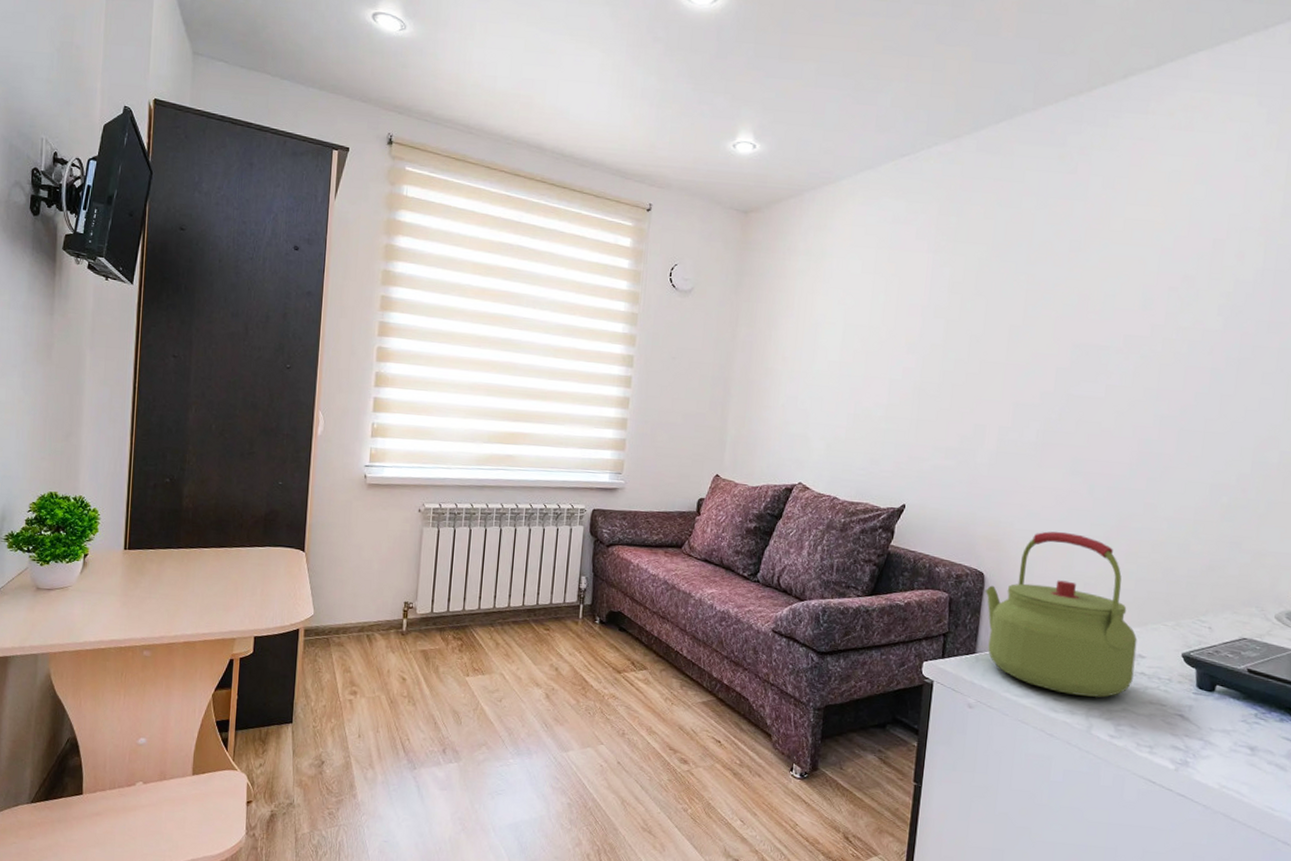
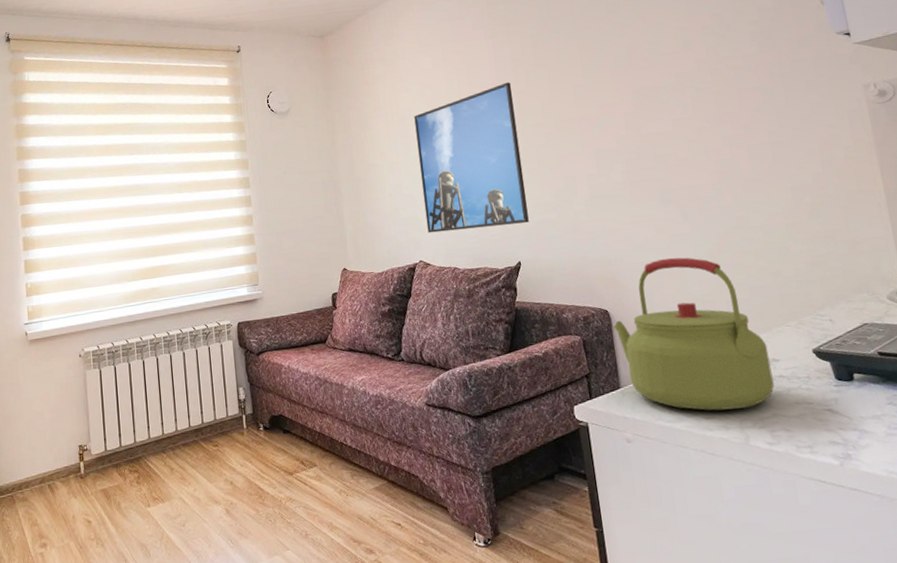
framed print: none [814,307,943,465] -> present [414,82,529,233]

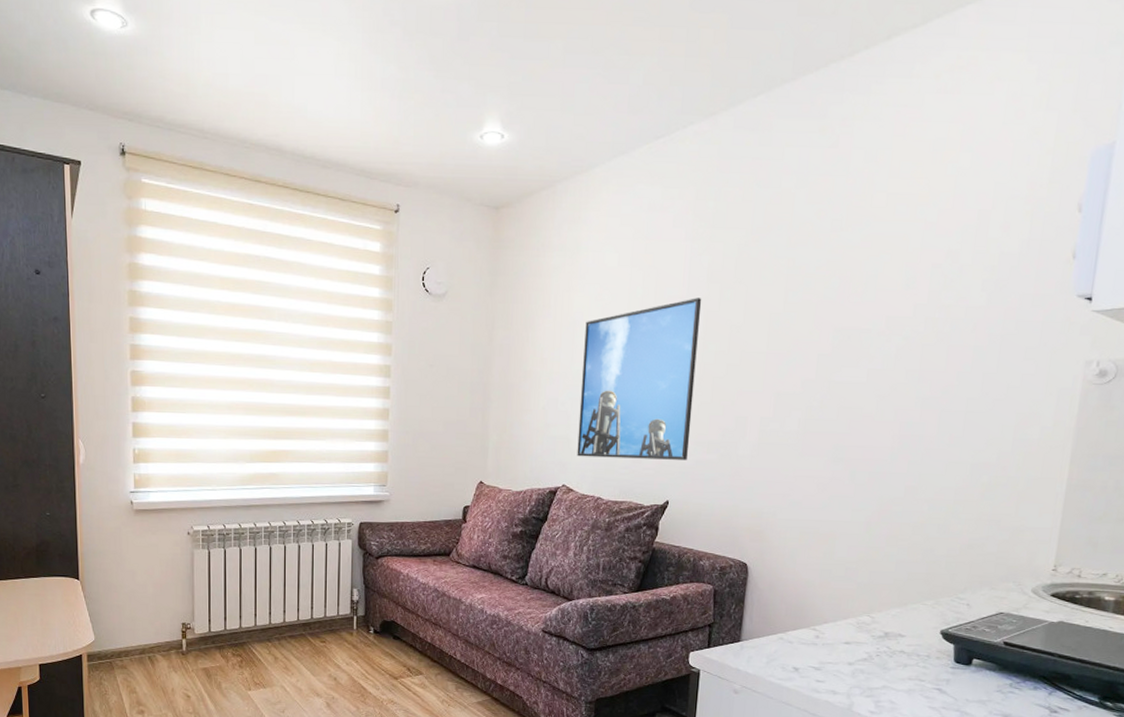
kettle: present [614,257,775,411] -> none [749,519,898,677]

